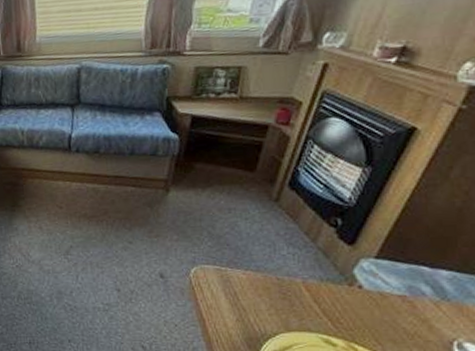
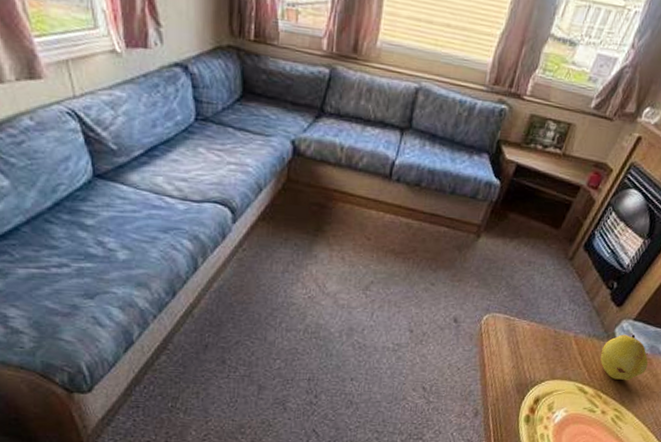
fruit: none [341,275,411,329] -> present [600,334,649,381]

